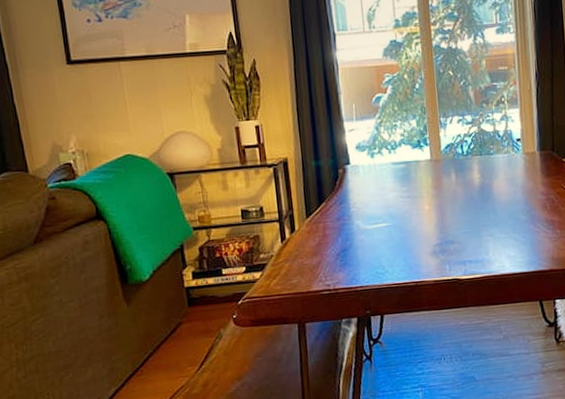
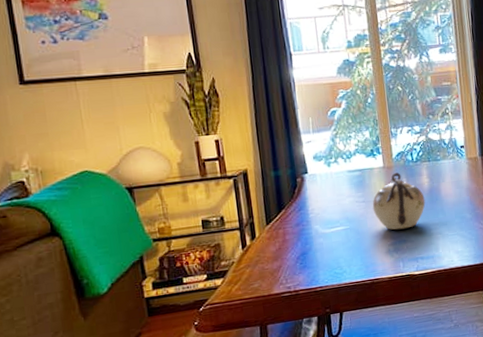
teapot: none [417,165,476,230] -> present [372,172,426,230]

